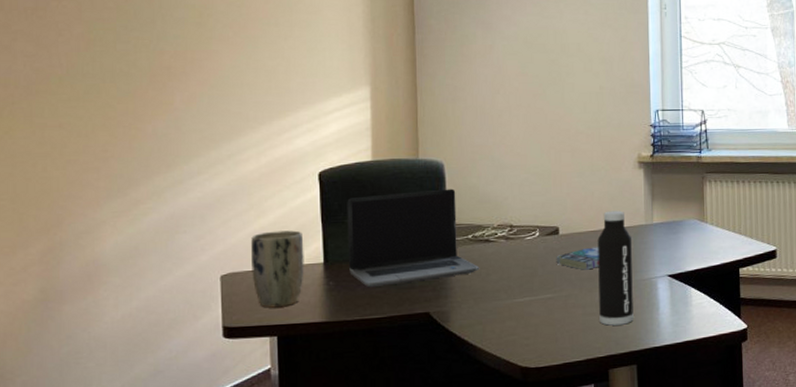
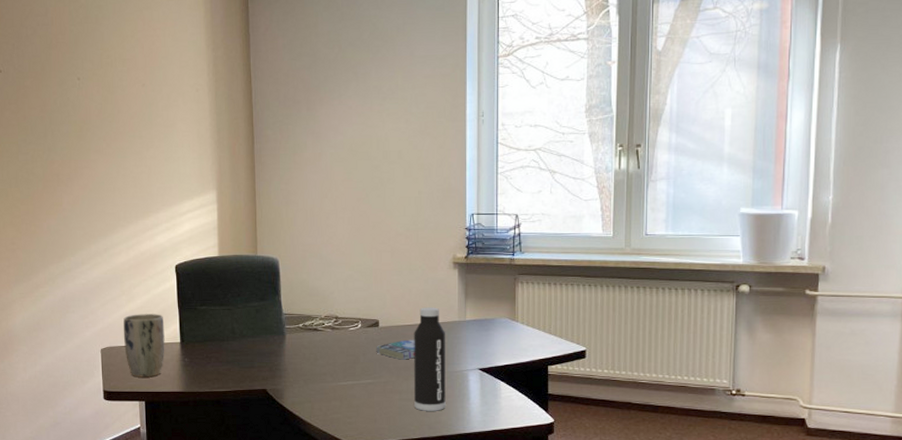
laptop computer: present [347,189,480,288] -> none [198,282,309,366]

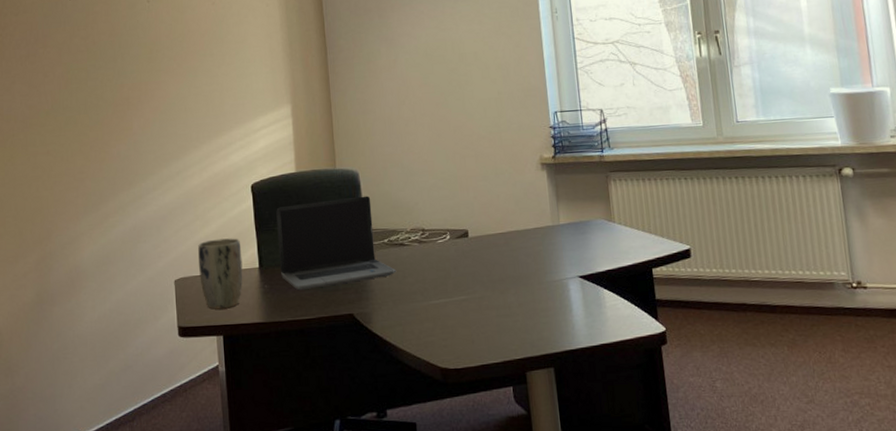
laptop computer: none [198,282,309,366] -> present [276,196,397,291]
book: present [376,339,415,360] -> none [467,248,510,272]
water bottle: present [414,307,446,411] -> none [506,212,547,328]

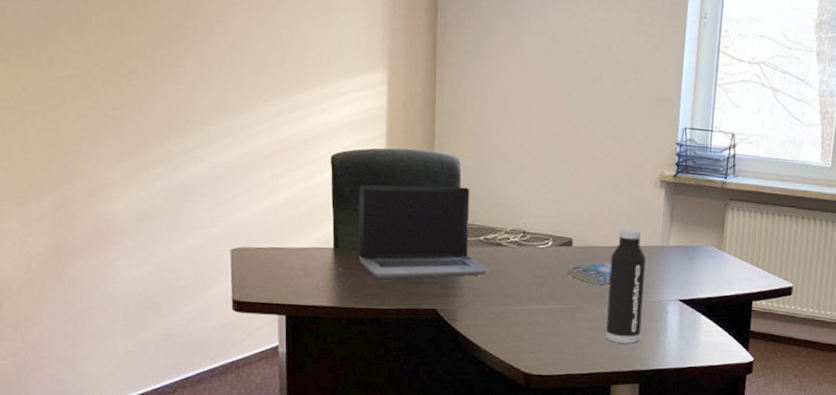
plant pot: present [198,238,243,310] -> none [262,210,314,288]
book: none [467,248,510,272] -> present [567,263,612,285]
water bottle: none [506,212,547,328] -> present [606,228,646,344]

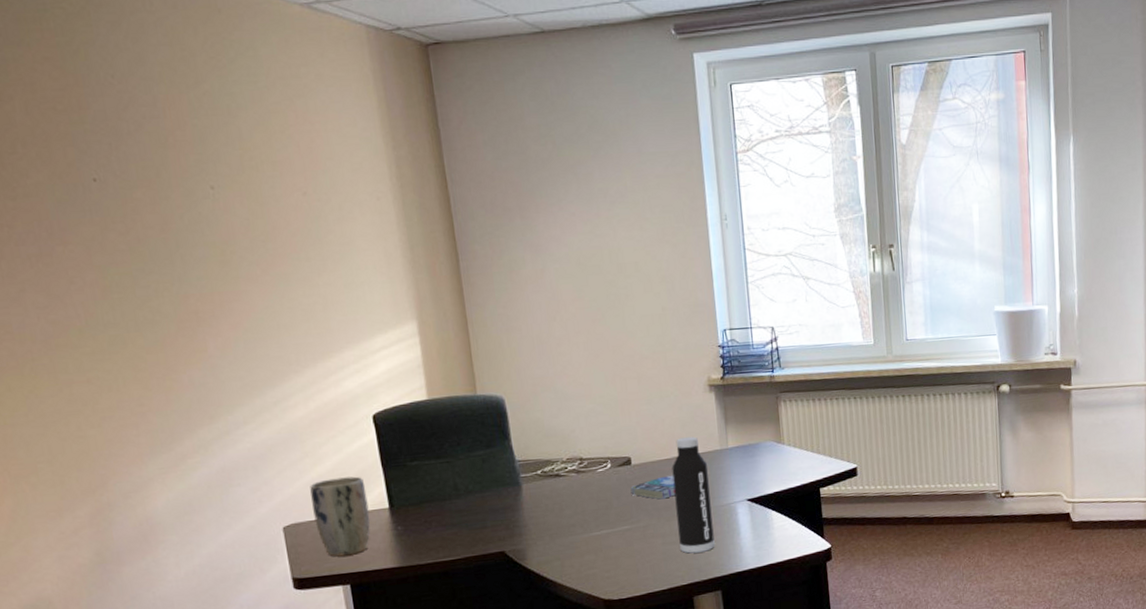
plant pot: none [262,210,314,288] -> present [310,476,370,557]
laptop computer: present [358,185,490,279] -> none [406,424,553,531]

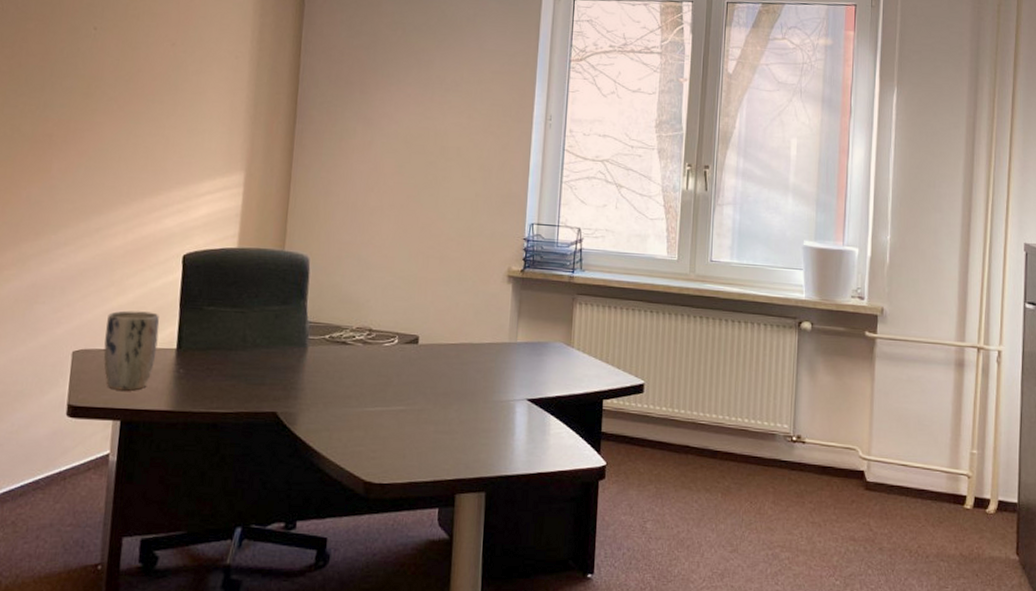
book: present [630,475,676,499] -> none [412,361,458,385]
water bottle: present [672,436,715,554] -> none [451,324,493,448]

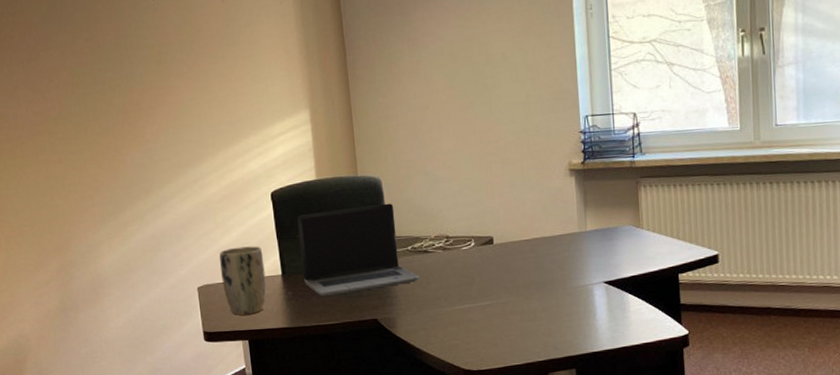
laptop computer: none [201,284,334,380] -> present [297,203,421,297]

